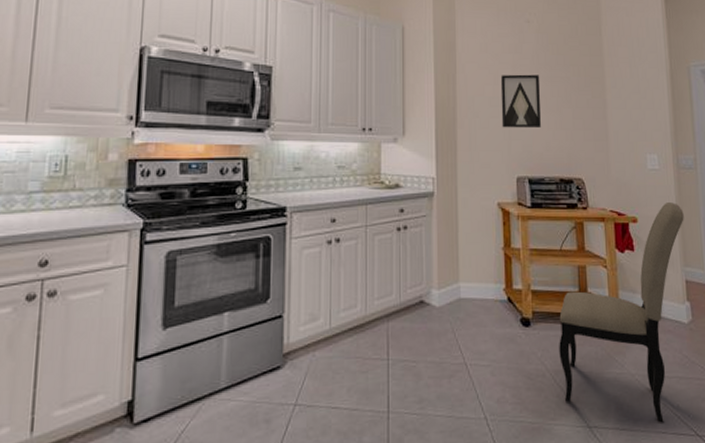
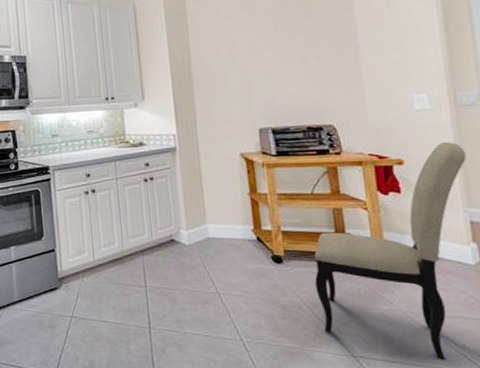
wall art: present [500,74,541,129] -> none [235,29,282,85]

